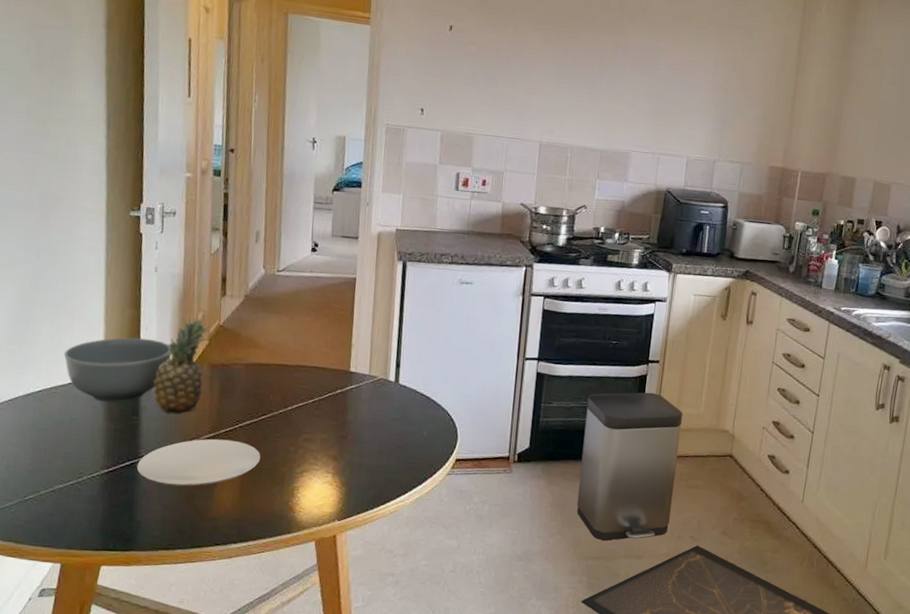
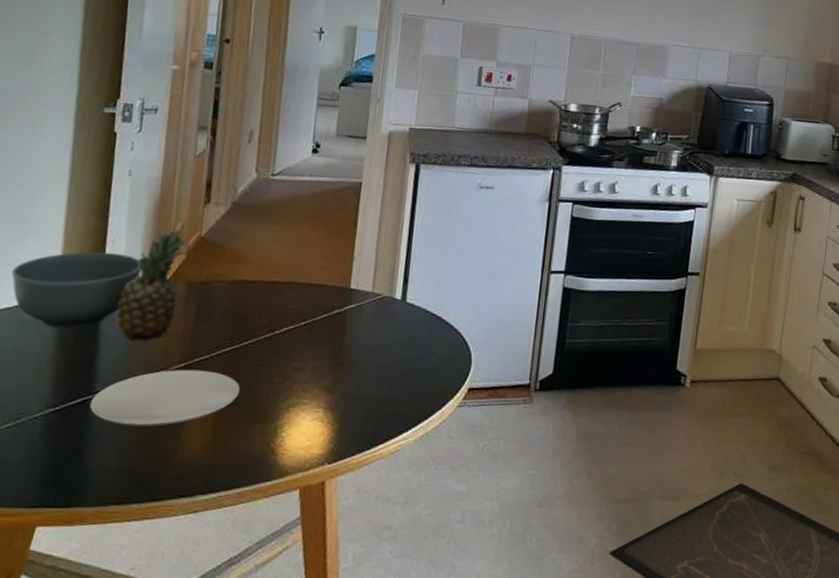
pedal bin: present [577,392,683,541] -> none [605,308,726,480]

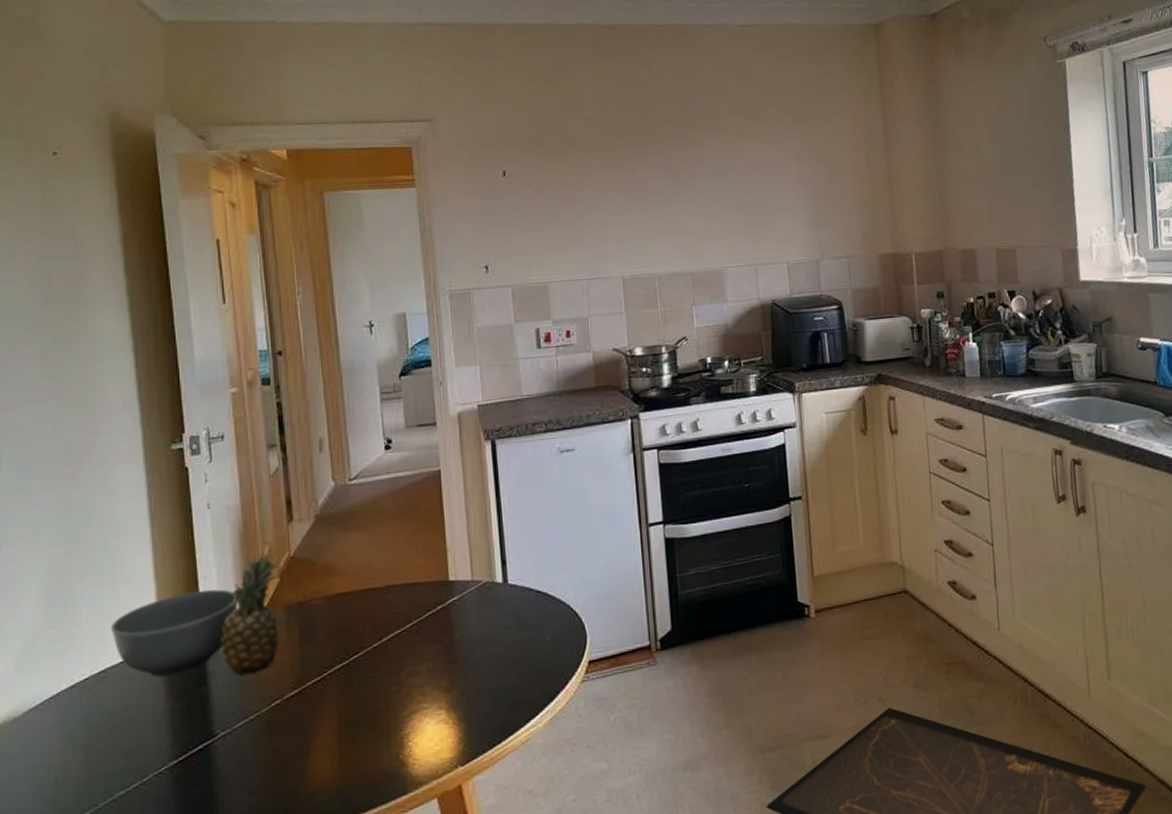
plate: present [89,369,241,427] -> none [212,692,359,765]

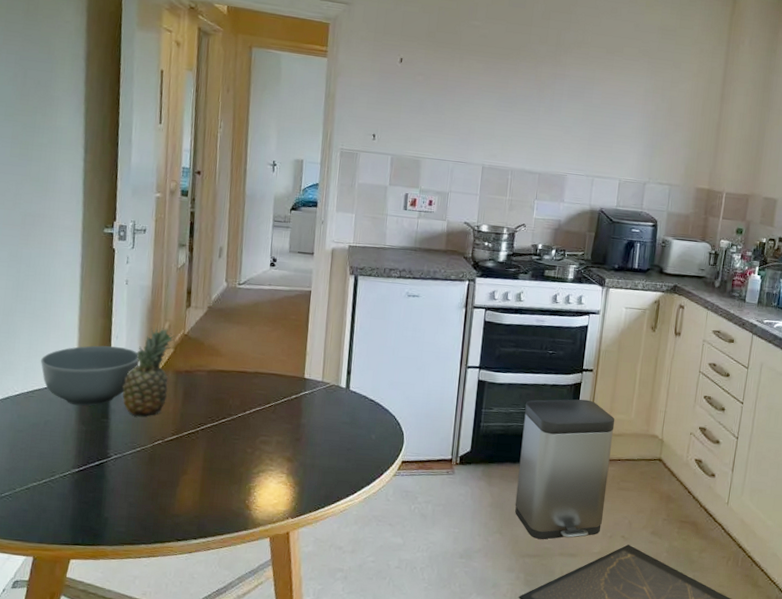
pedal bin: none [728,535,852,725] -> present [515,399,615,539]

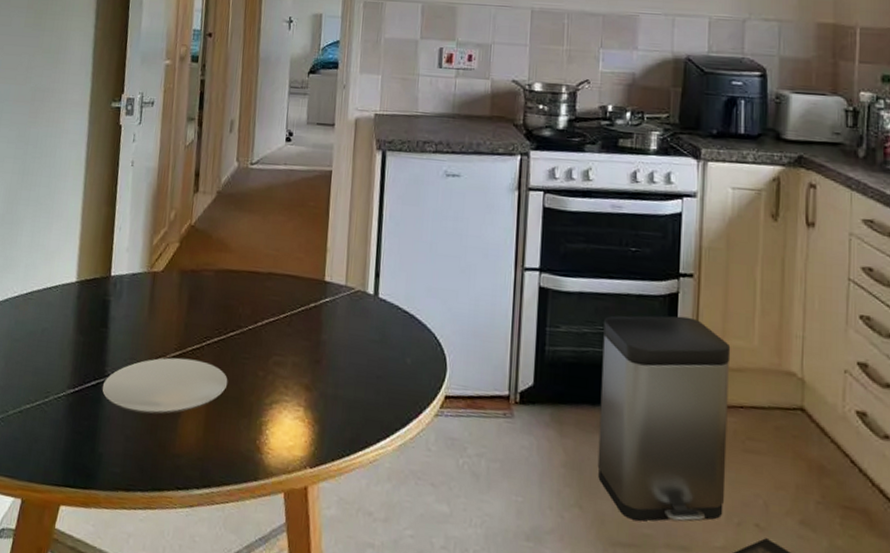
bowl: present [40,345,139,406] -> none [41,238,142,312]
plate: none [105,440,221,485] -> present [102,357,228,415]
fruit: present [123,327,176,416] -> none [123,216,182,326]

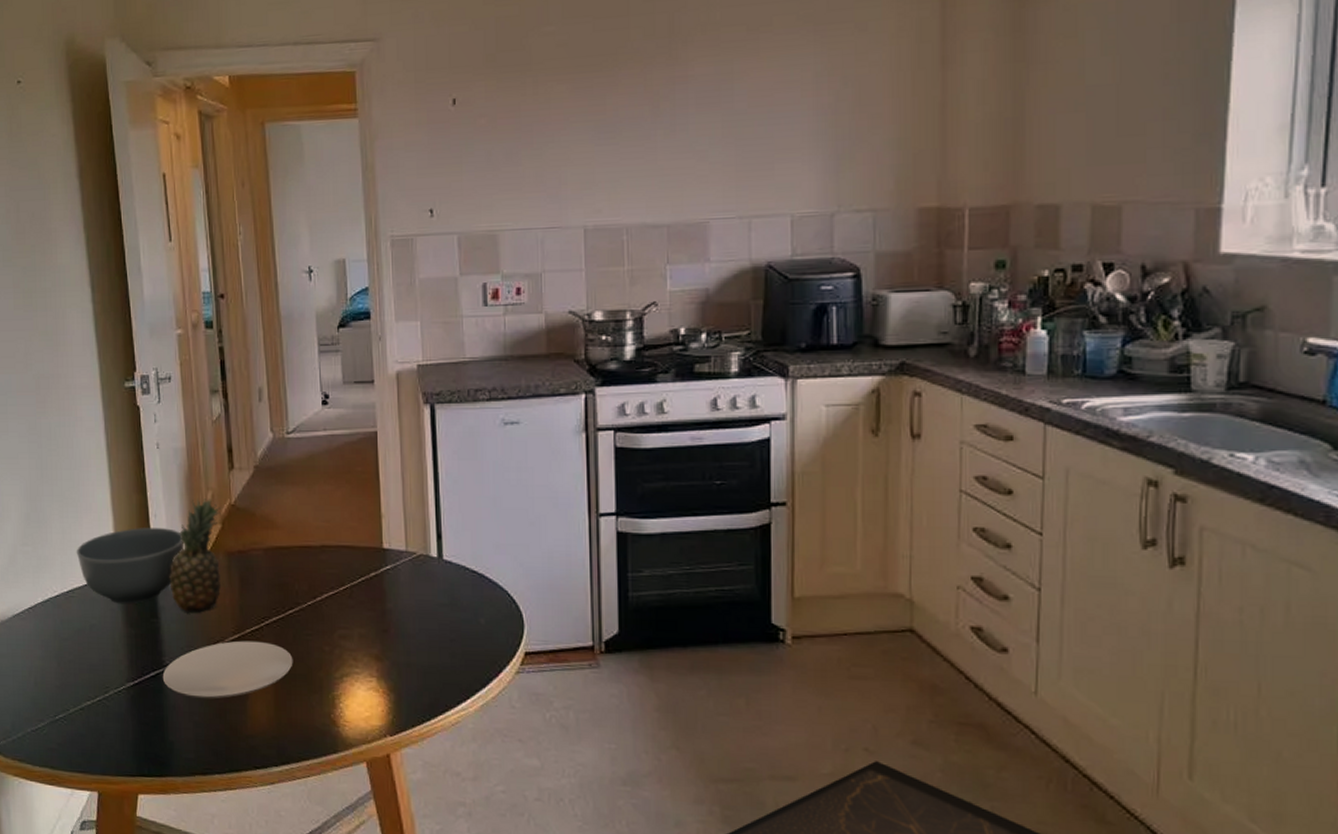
bowl: none [41,238,142,312] -> present [76,528,184,605]
fruit: none [123,216,182,326] -> present [169,499,222,612]
pedal bin: present [597,315,731,522] -> none [691,547,831,756]

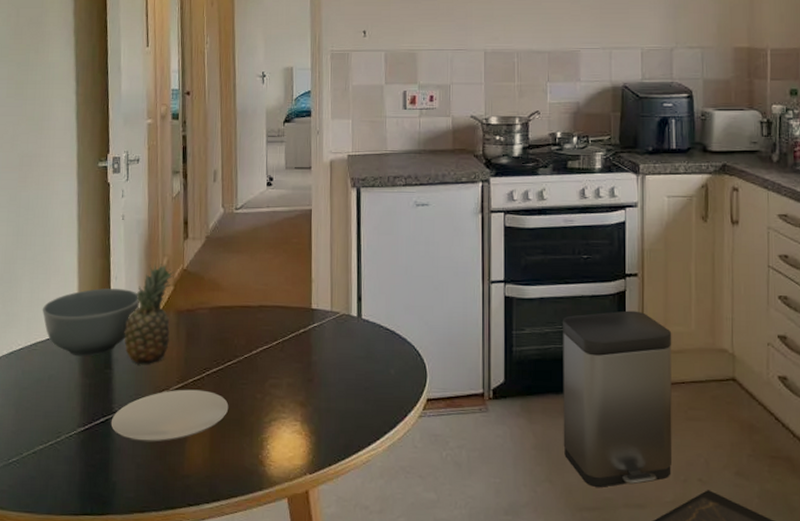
pedal bin: none [691,547,831,756] -> present [563,310,673,487]

